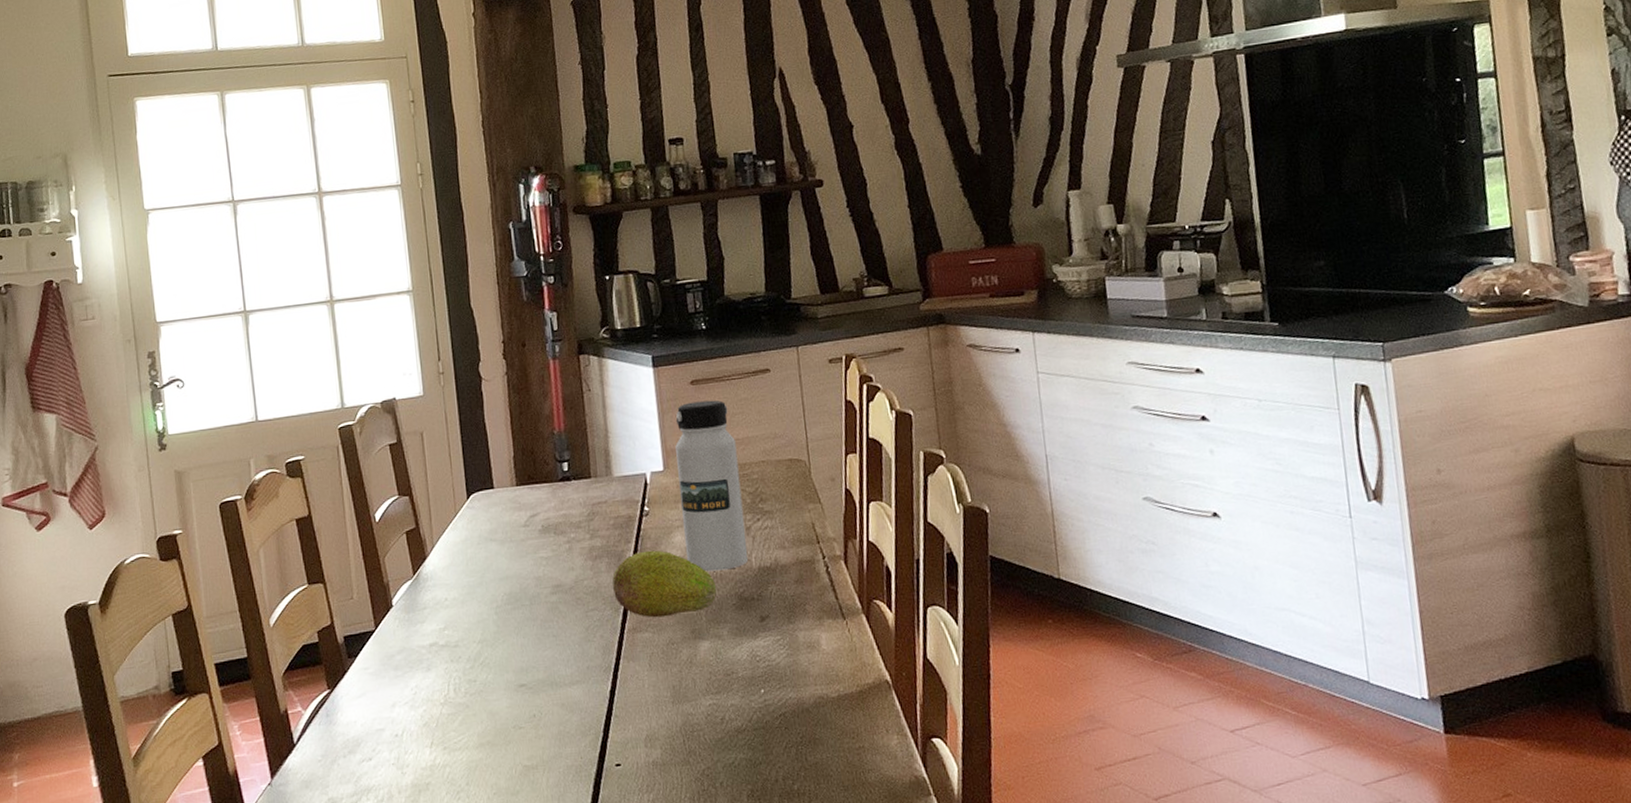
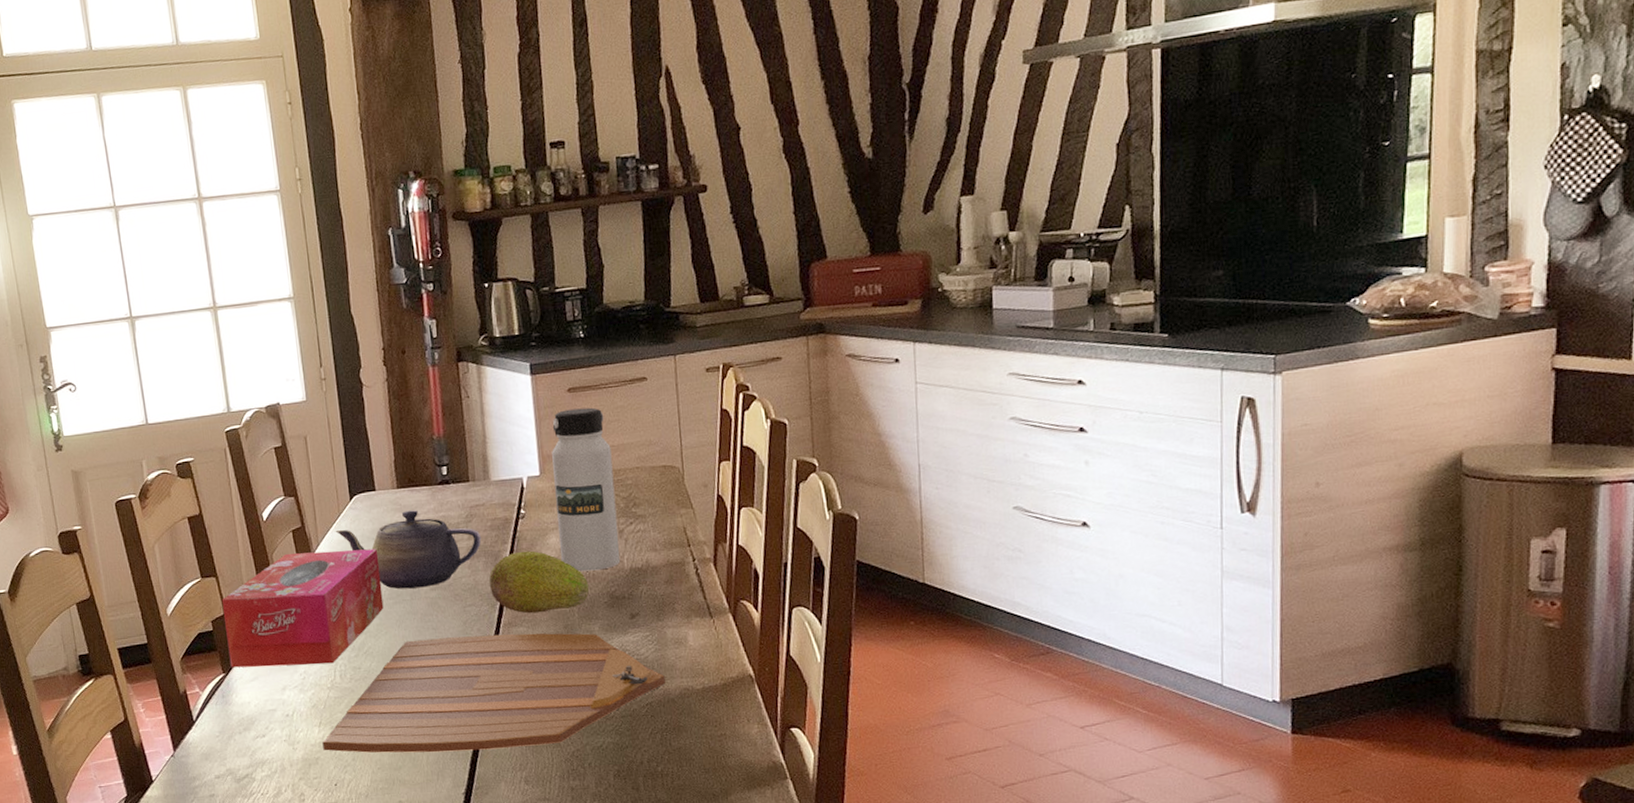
tissue box: none [329,550,502,683] -> present [221,548,384,668]
cutting board: none [434,638,799,776] -> present [322,633,665,753]
teapot: none [451,508,605,594] -> present [335,510,482,589]

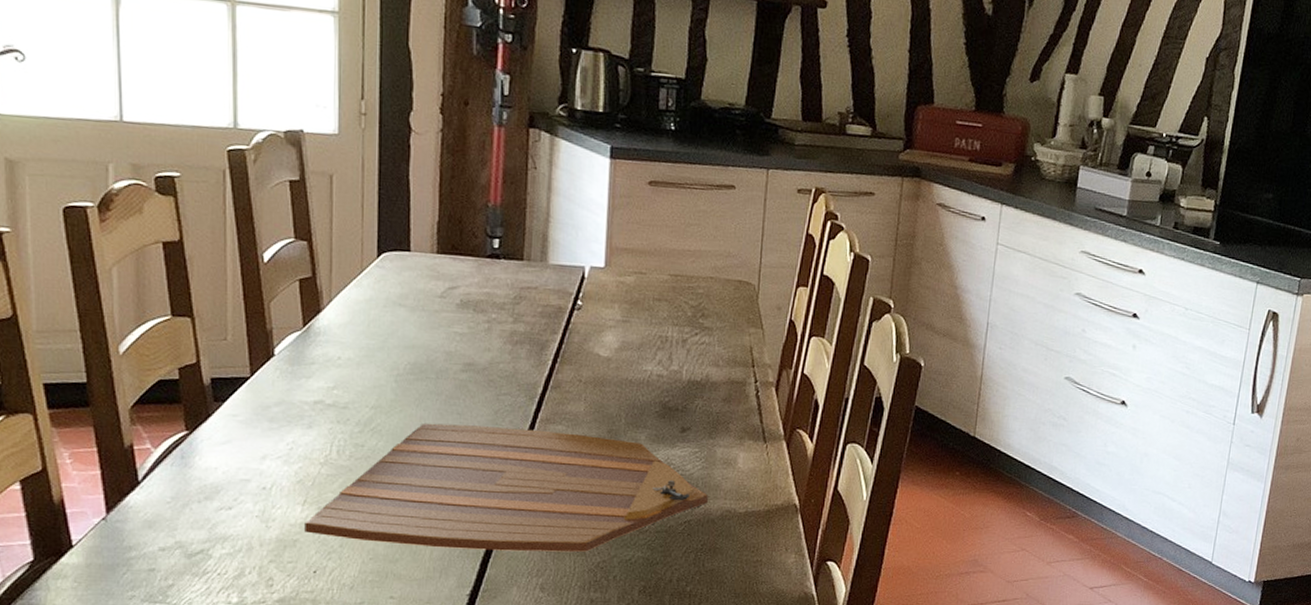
tissue box: present [221,548,384,668] -> none [195,304,404,437]
teapot: present [335,510,482,589] -> none [354,279,529,368]
fruit: present [489,551,589,614] -> none [530,344,641,413]
water bottle: present [552,407,621,572] -> none [614,203,687,378]

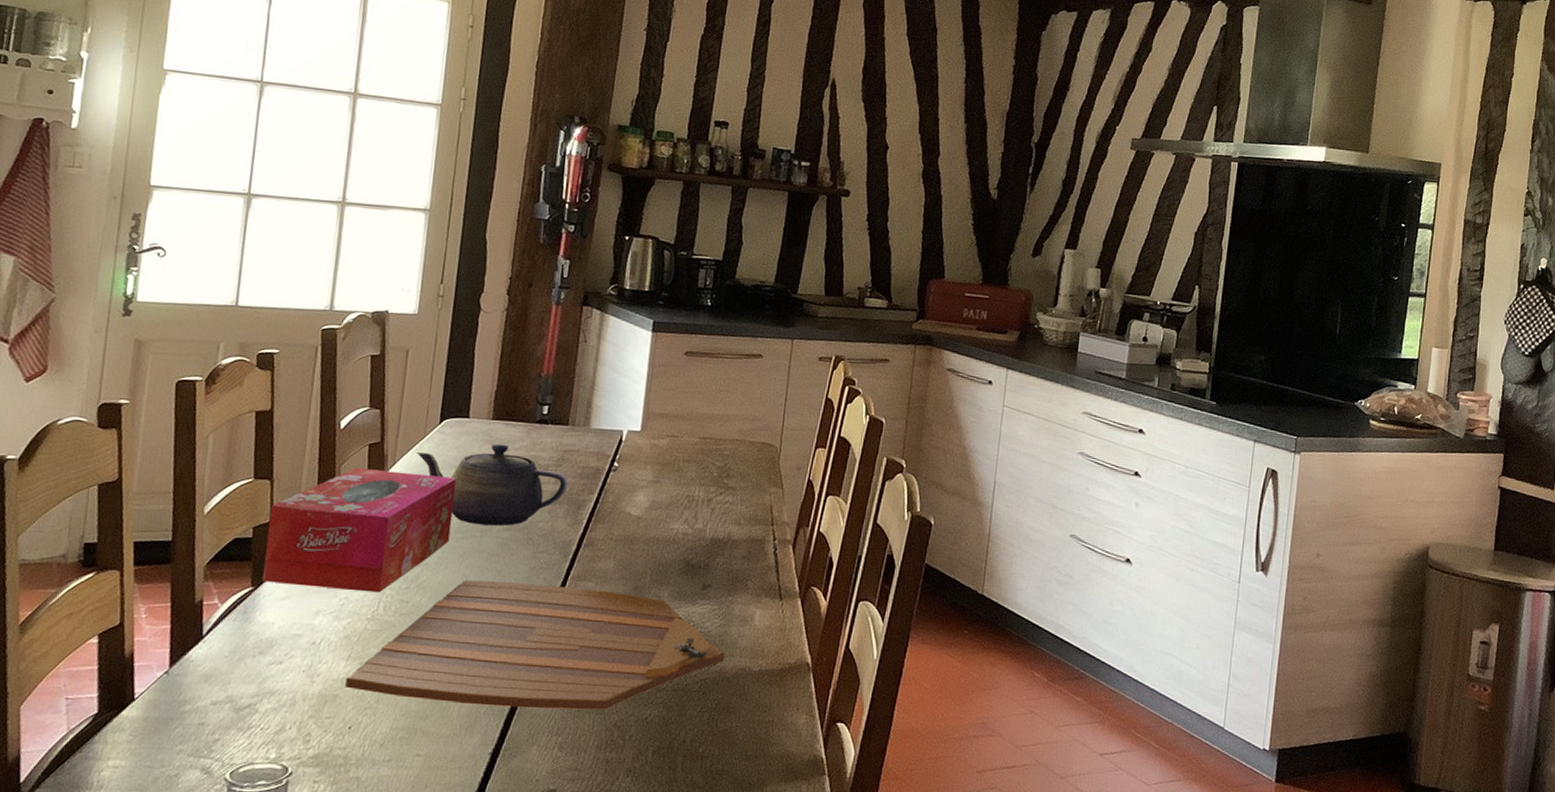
tissue box: none [195,304,404,437] -> present [262,467,457,593]
teapot: none [354,279,529,368] -> present [416,443,569,526]

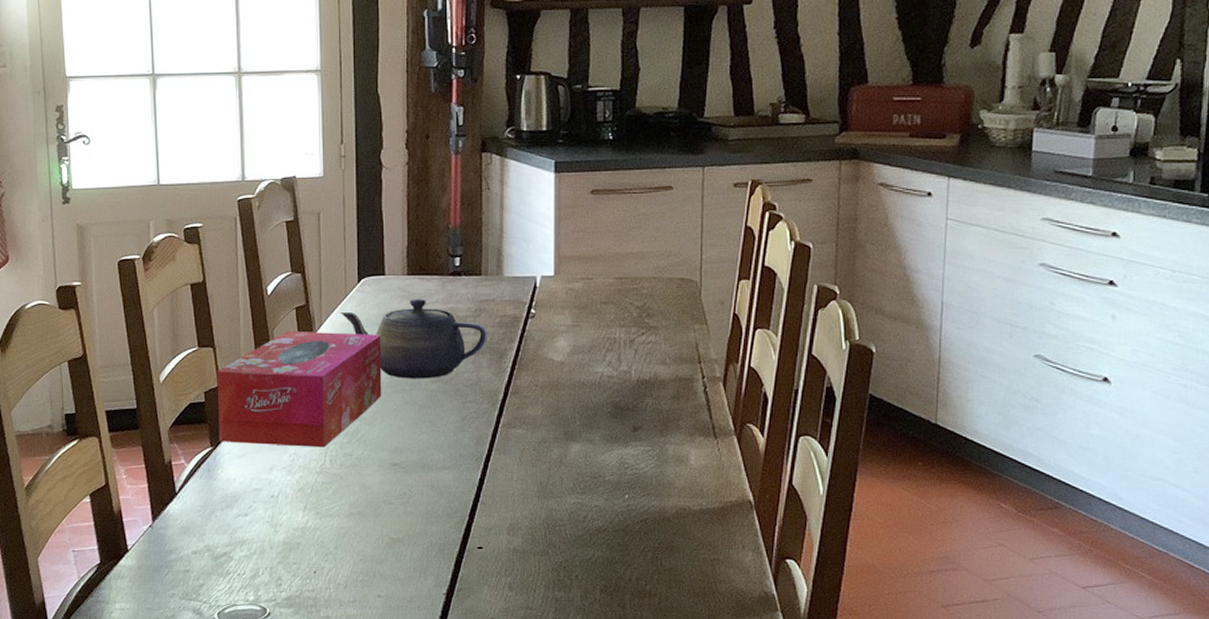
cutting board: present [345,579,724,710] -> none [305,431,662,552]

